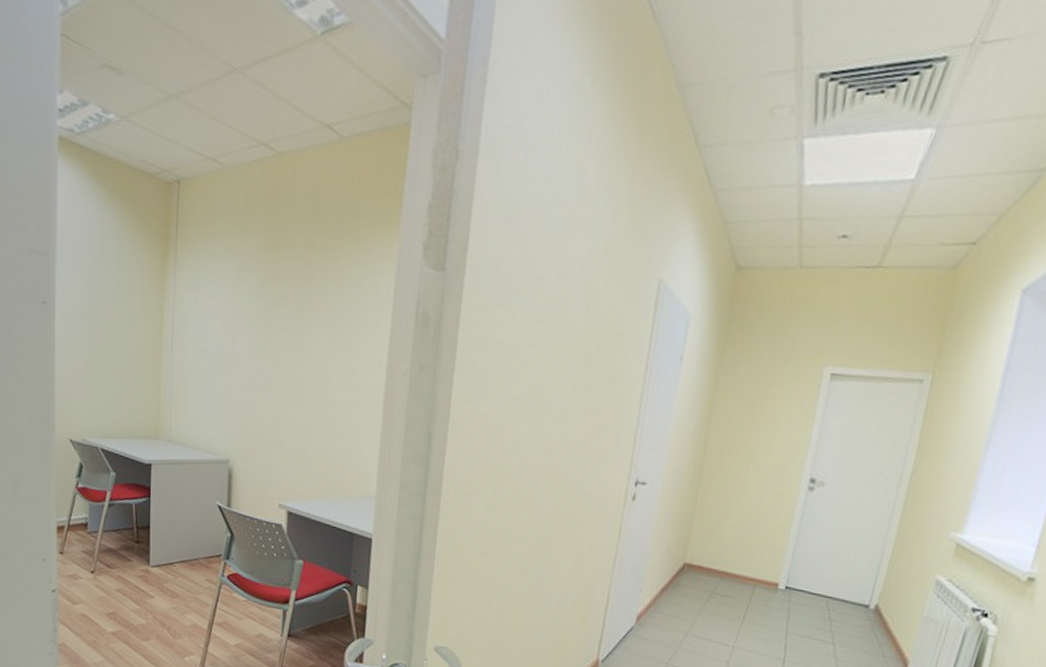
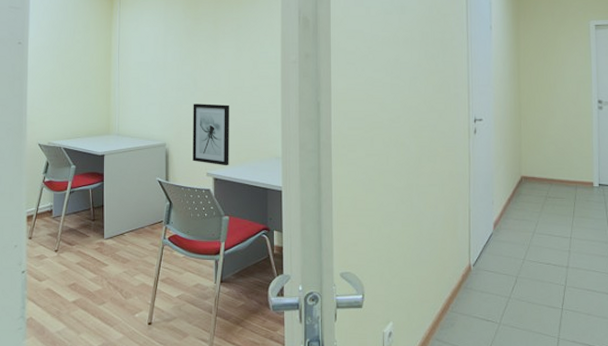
wall art: none [262,413,313,499] -> present [192,104,229,166]

